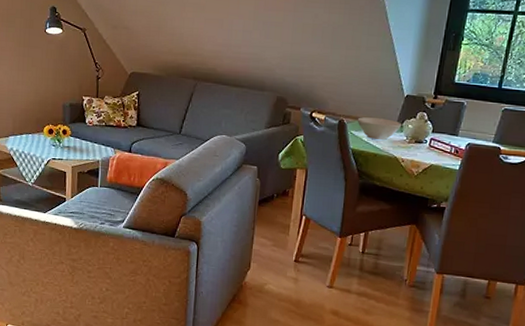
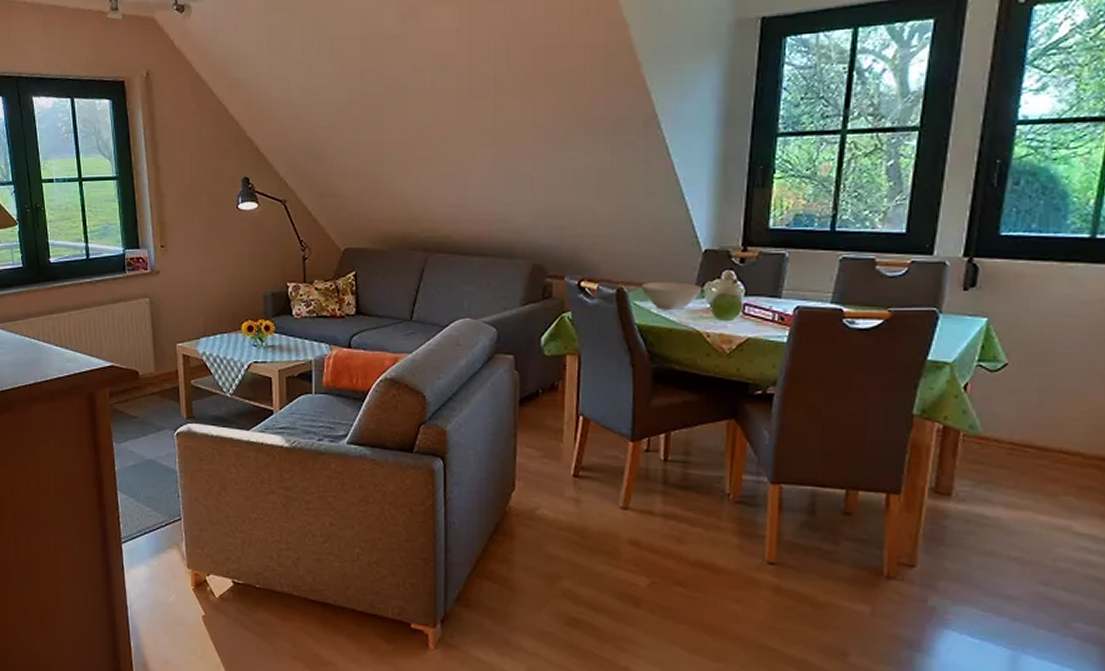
fruit: none [406,129,431,151] -> present [710,293,743,321]

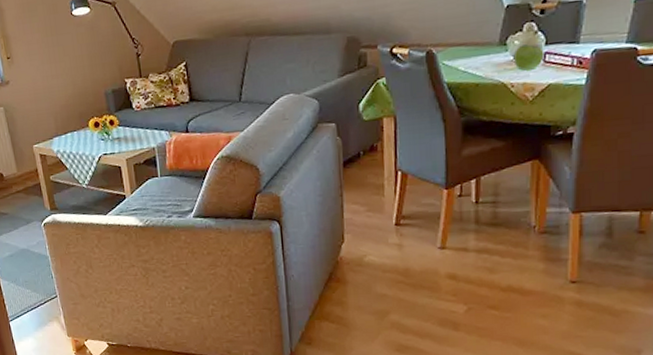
bowl: present [641,282,703,311] -> none [448,38,506,67]

